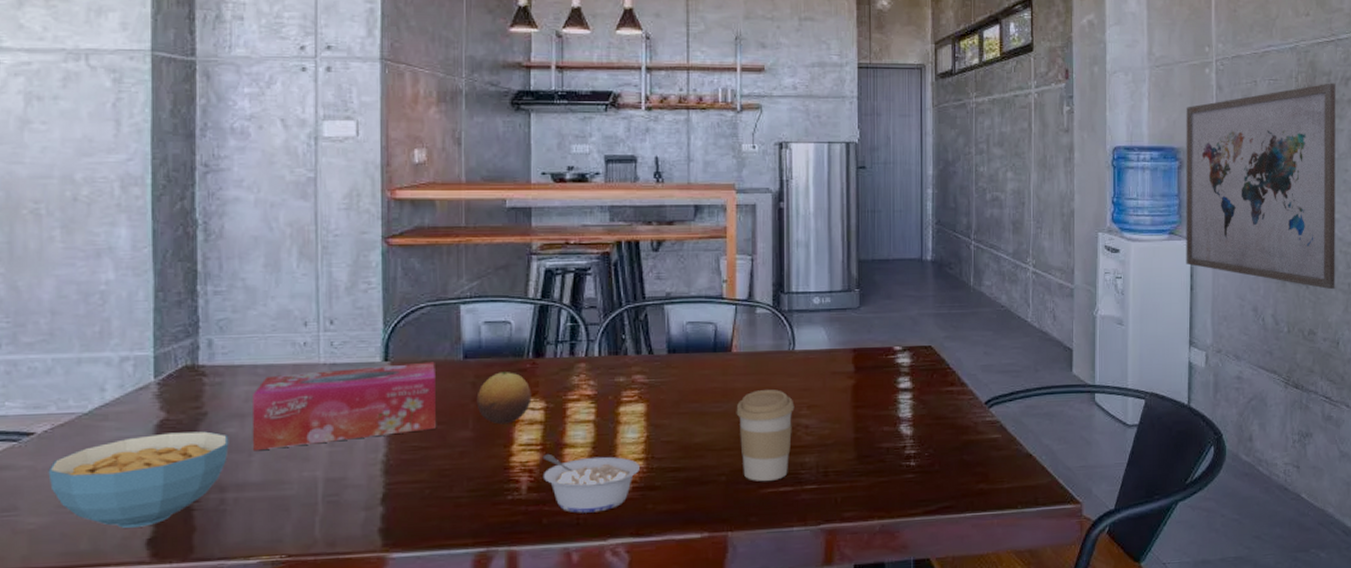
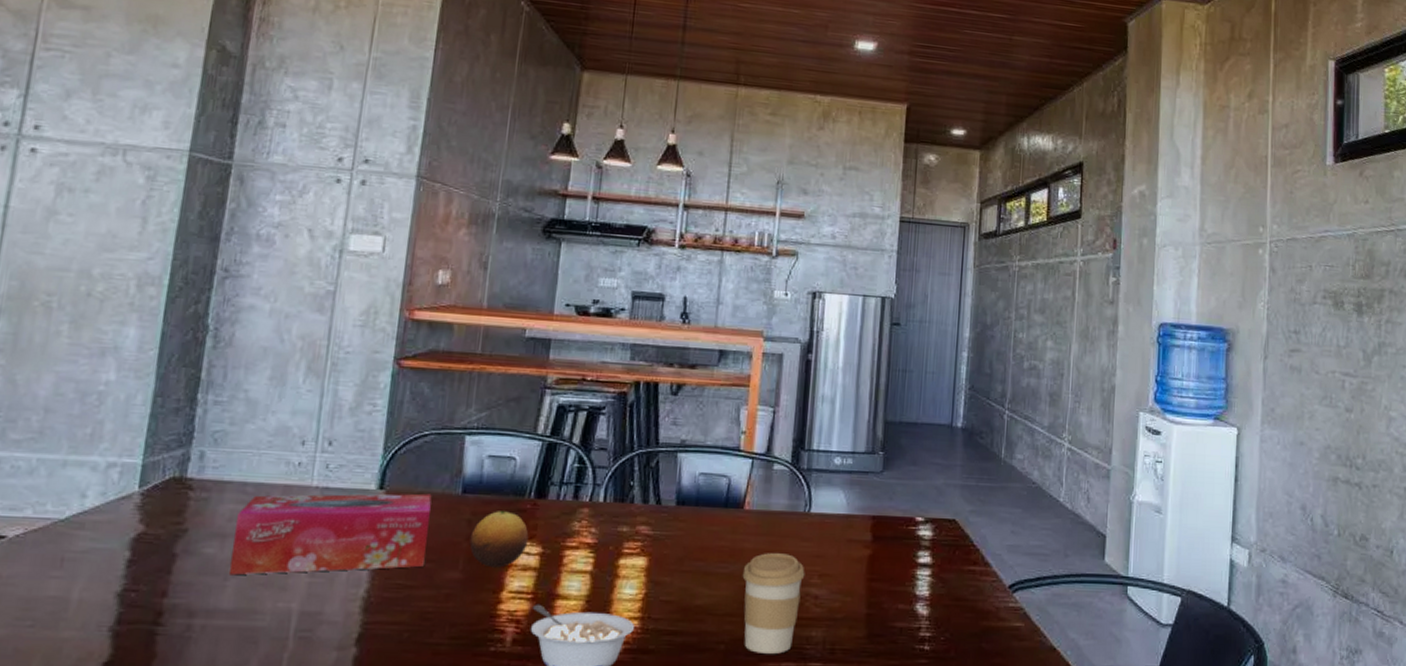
cereal bowl: present [48,431,229,528] -> none [12,548,206,649]
wall art: present [1186,83,1336,290] -> none [1231,273,1395,493]

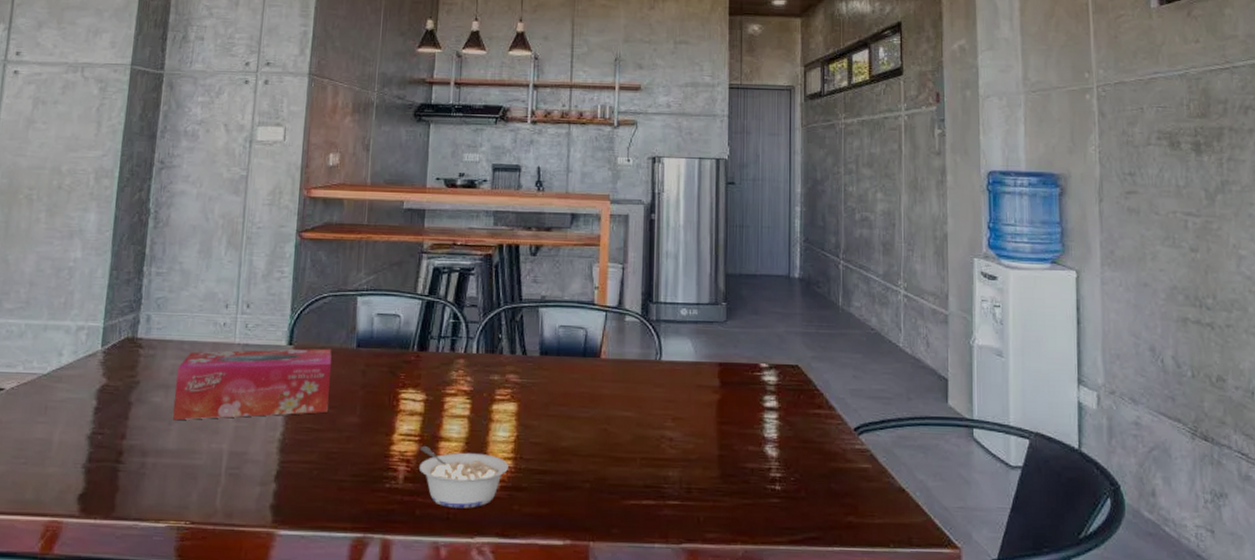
fruit: present [469,511,529,568] -> none [365,362,414,413]
coffee cup: present [742,553,805,654] -> none [602,398,660,492]

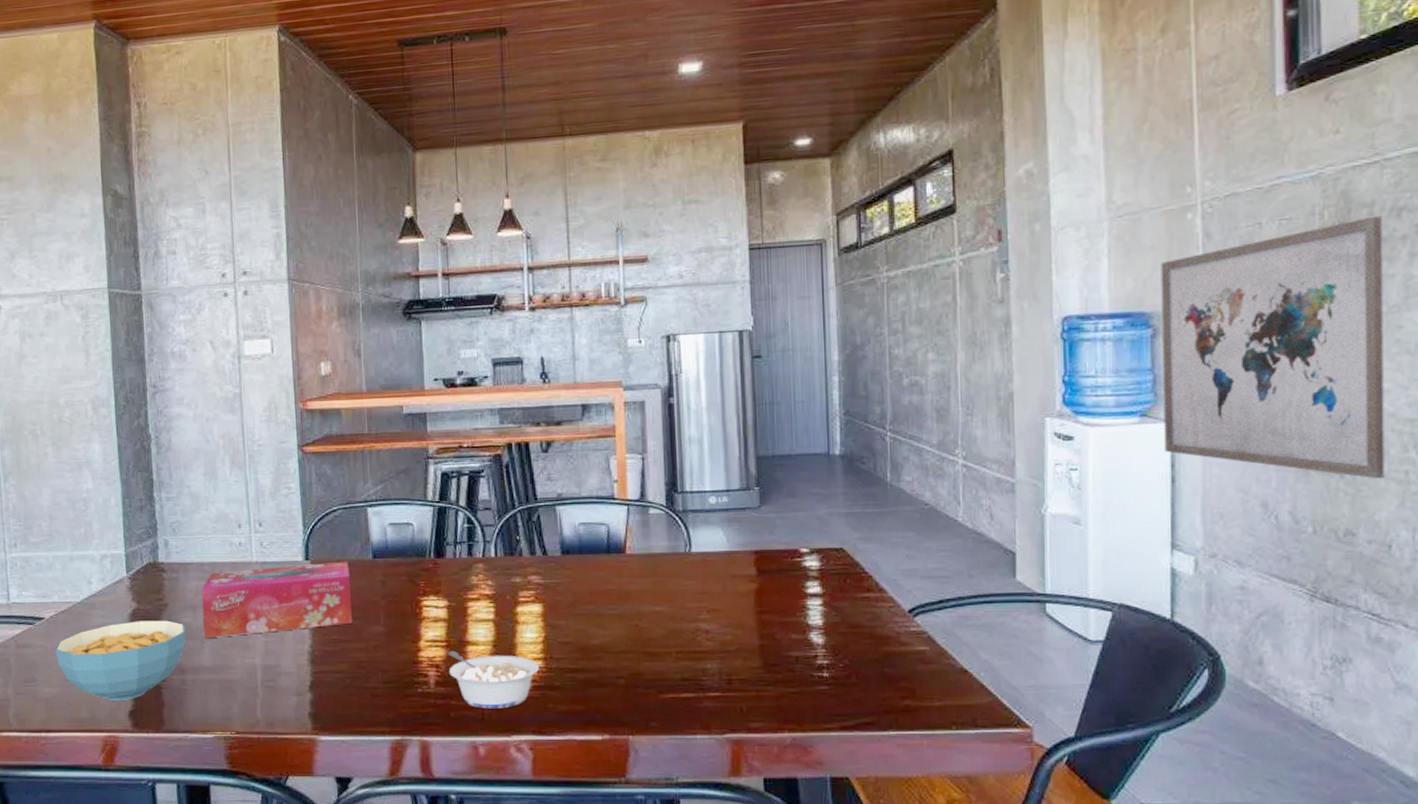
cereal bowl: none [9,397,155,483] -> present [55,620,186,701]
wall art: none [1066,111,1246,333] -> present [1161,215,1385,480]

